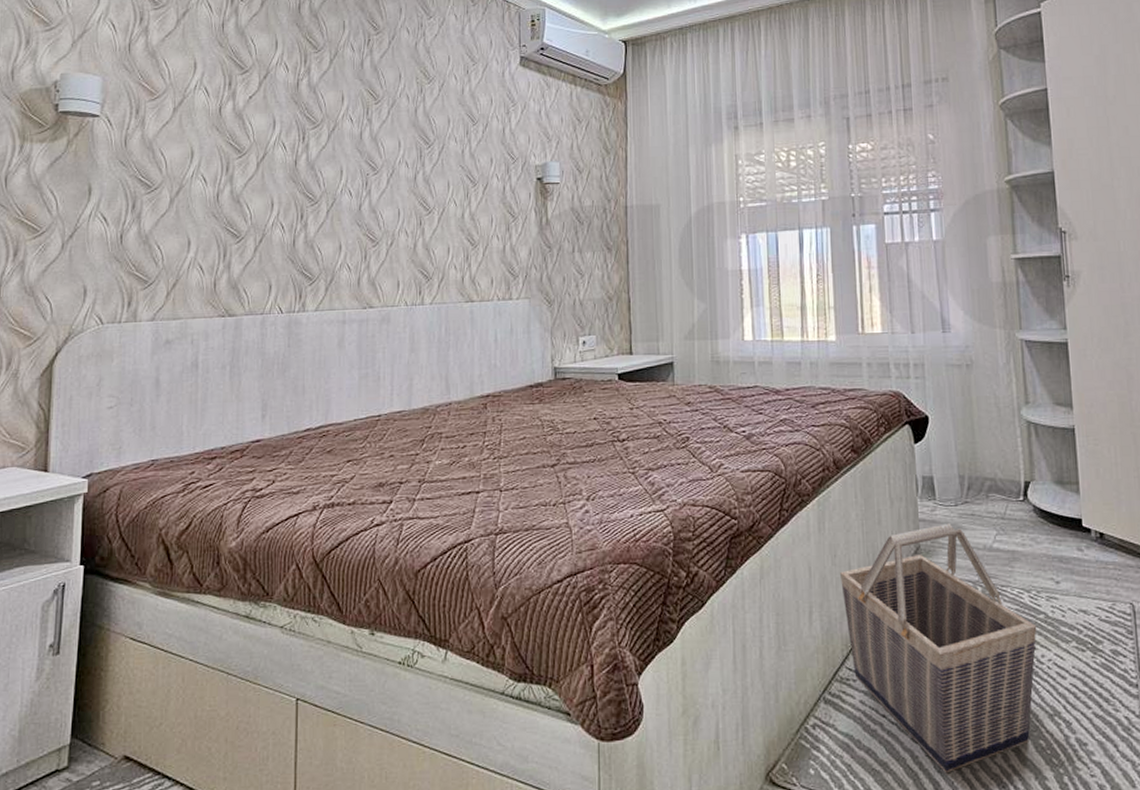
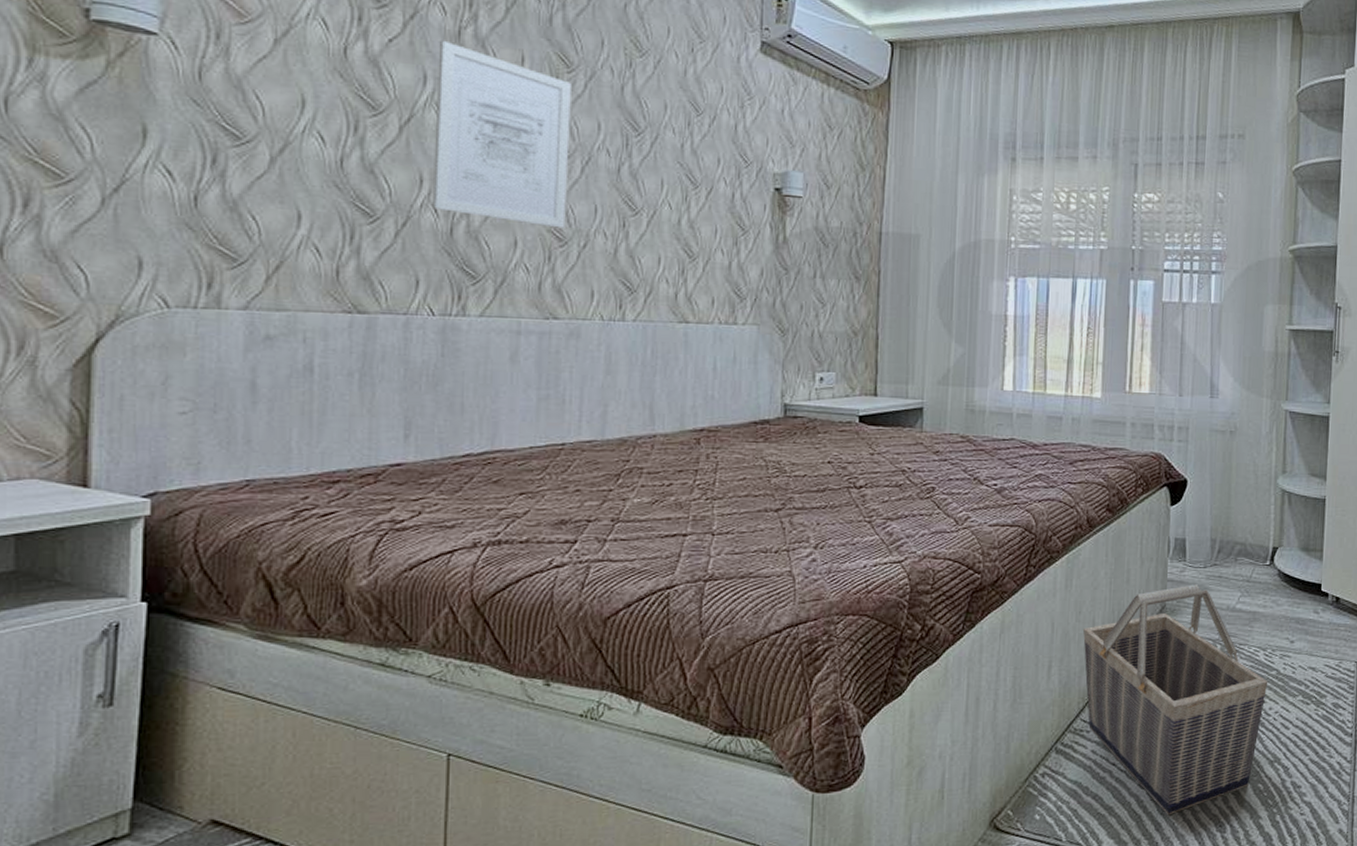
wall art: none [281,91,378,232] -> present [433,40,571,229]

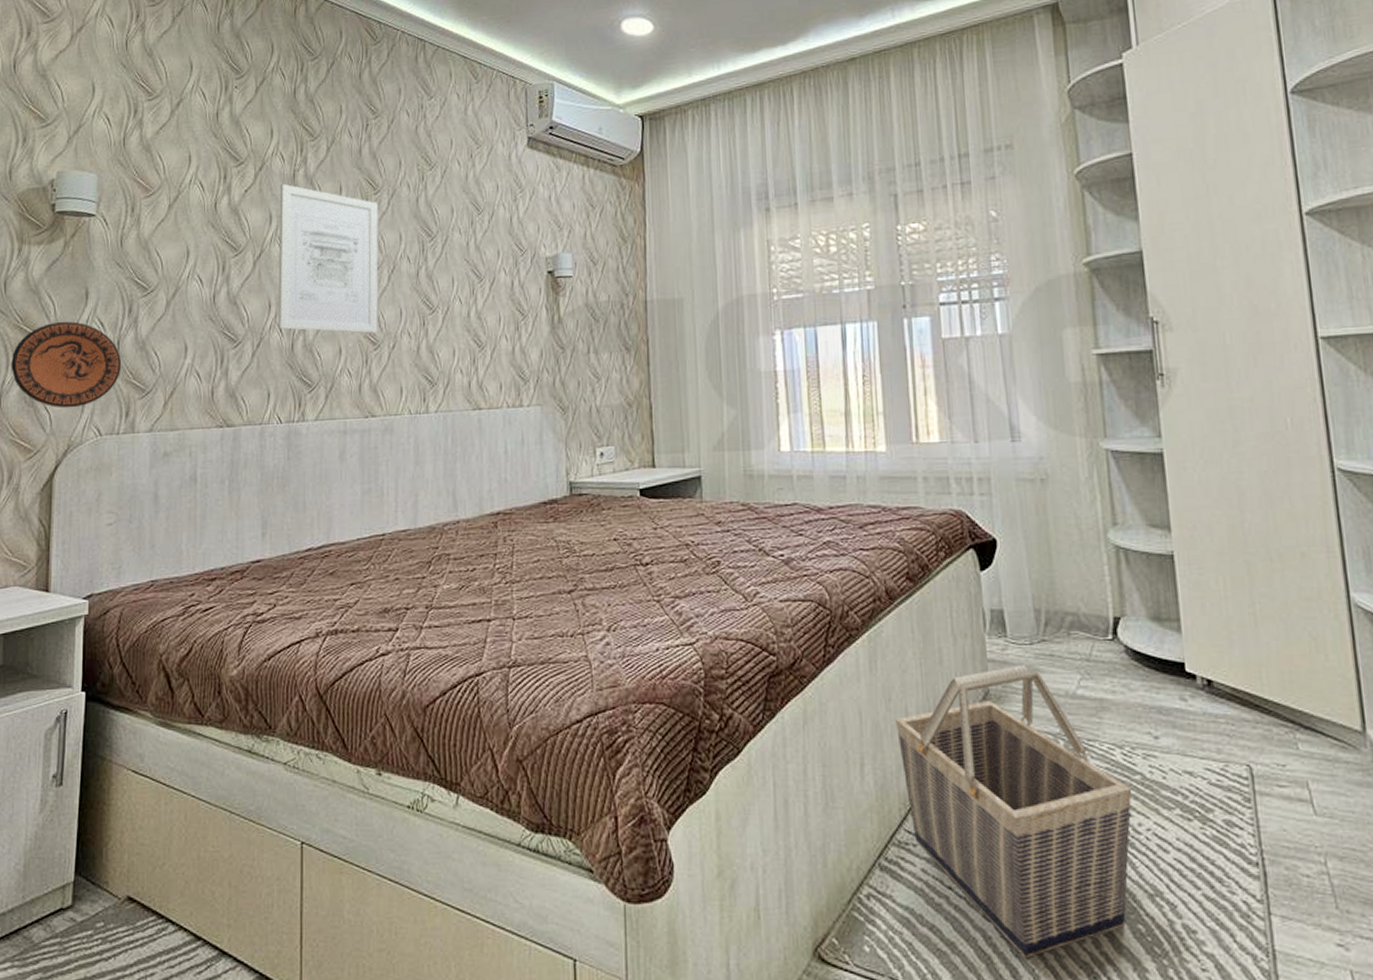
decorative plate: none [19,161,201,271] -> present [11,321,122,408]

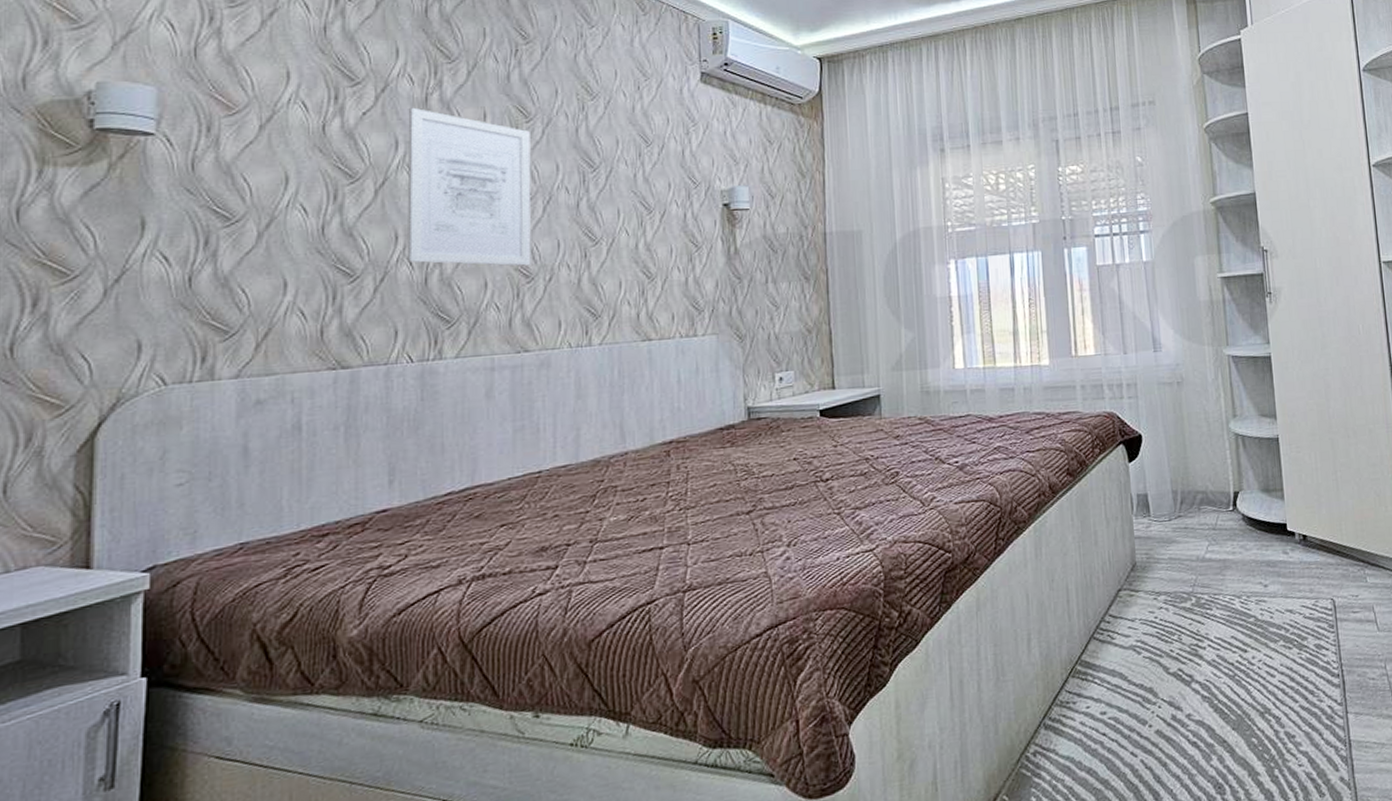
decorative plate: present [11,321,122,408] -> none [28,255,195,356]
basket: present [896,665,1132,959] -> none [1058,538,1248,783]

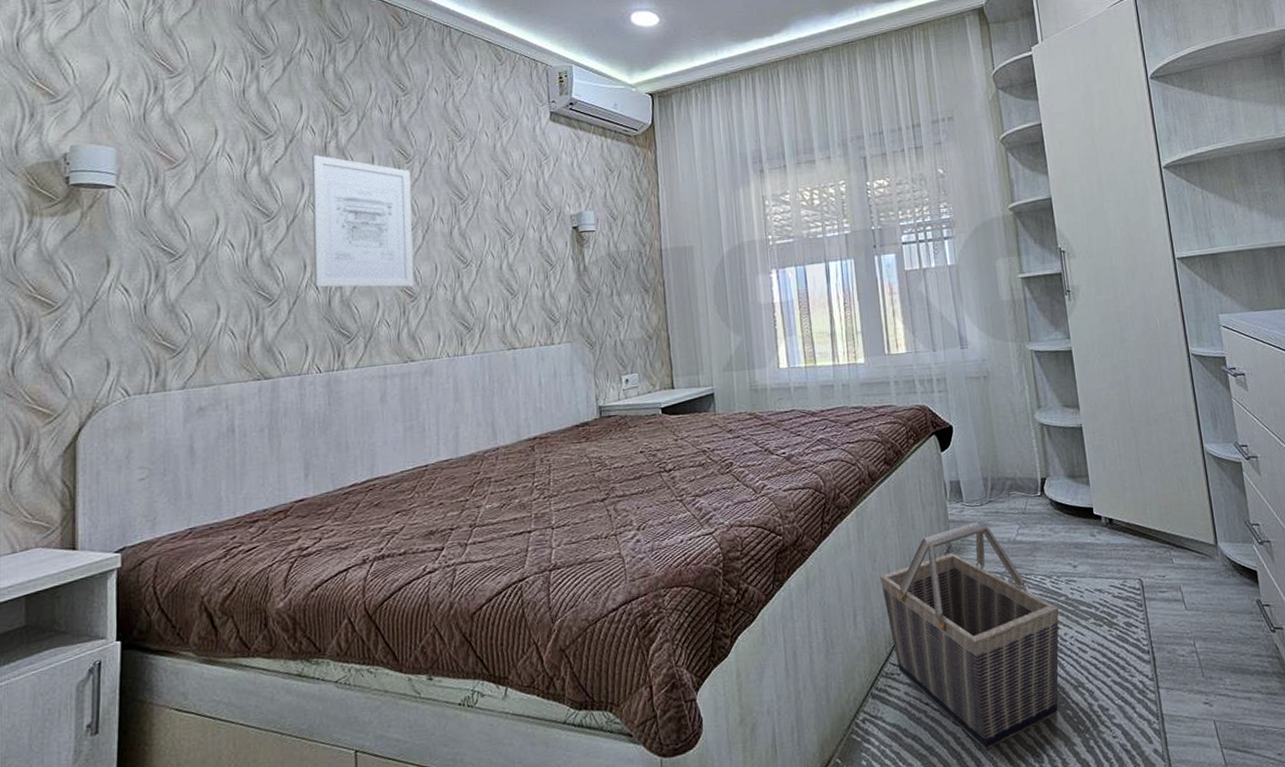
basket: none [1058,538,1248,783] -> present [880,522,1059,751]

